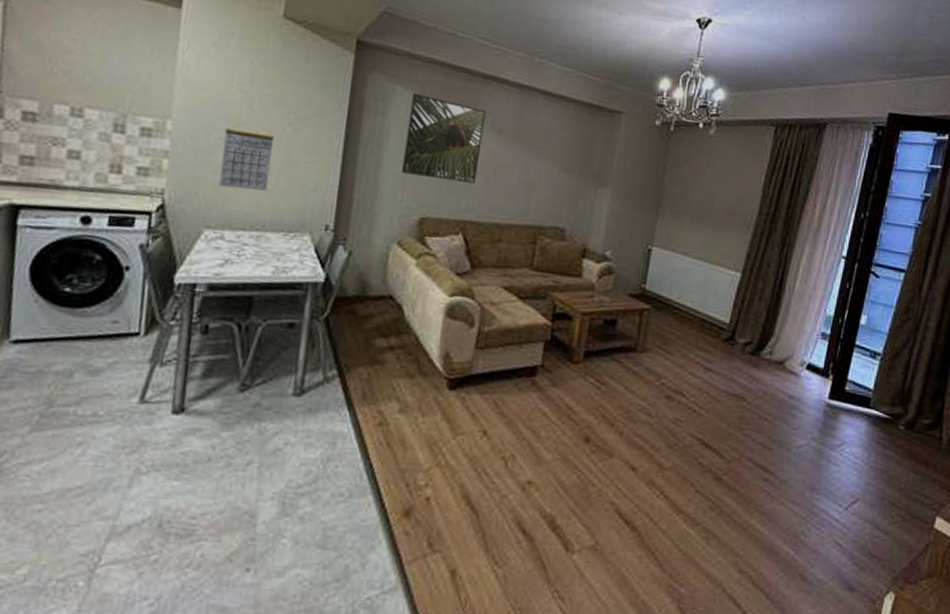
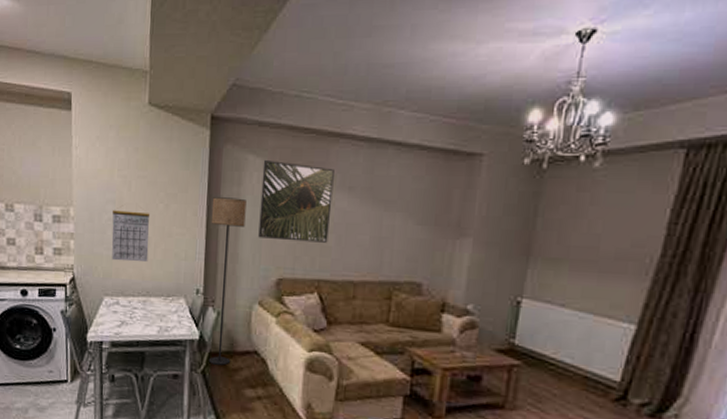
floor lamp: none [333,125,391,312] -> present [208,197,247,366]

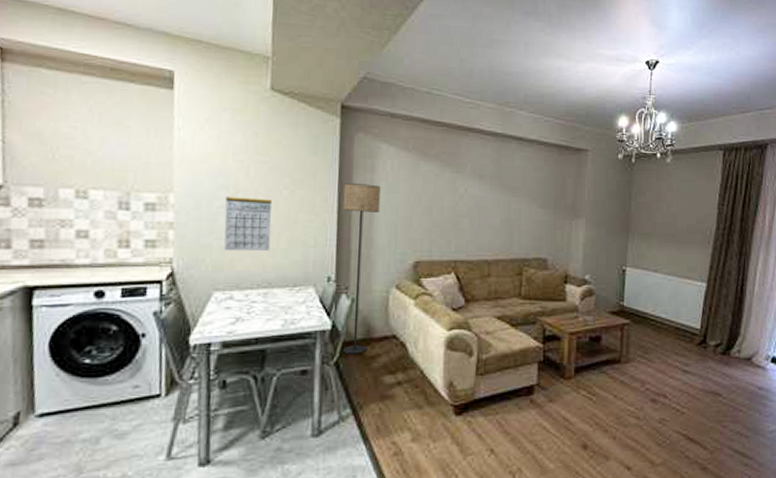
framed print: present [258,159,334,243] -> none [394,148,465,226]

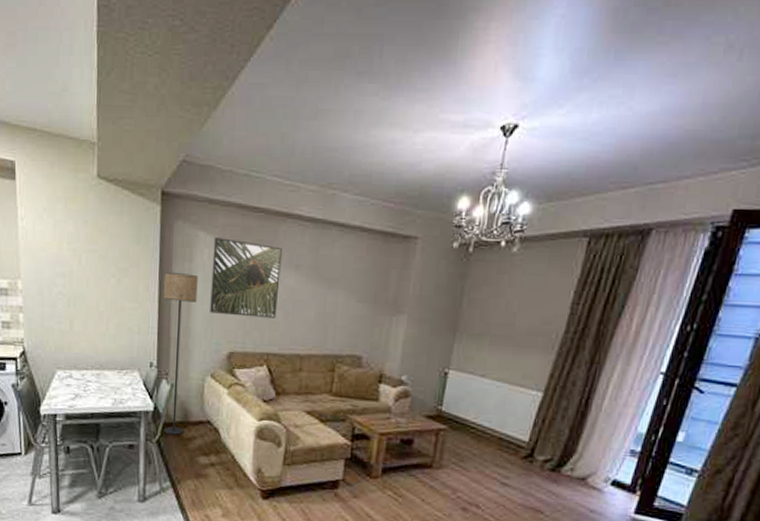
calendar: present [224,191,273,252] -> none [62,279,102,337]
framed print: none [394,148,465,226] -> present [210,236,282,318]

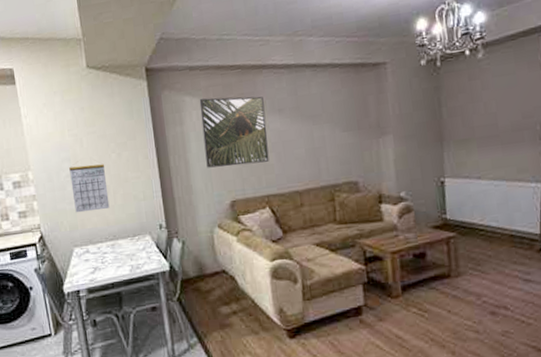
calendar: none [62,279,102,337] -> present [69,161,110,213]
floor lamp: present [163,272,198,435] -> none [159,136,203,291]

